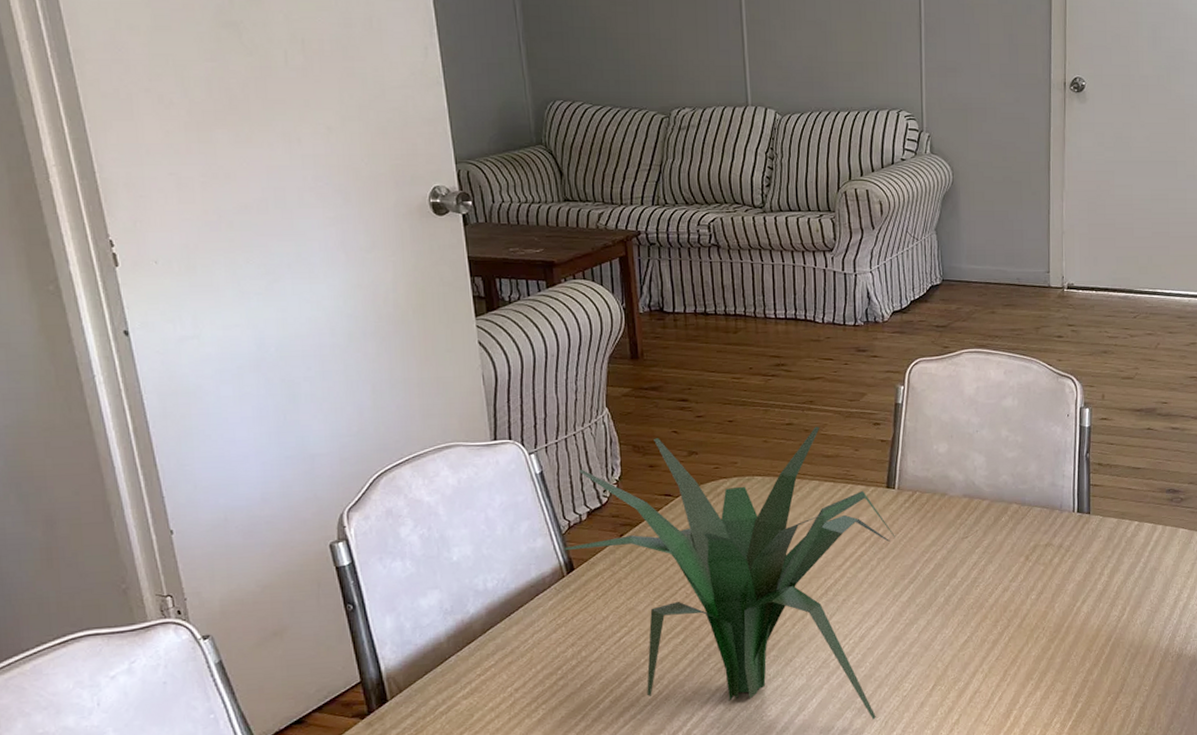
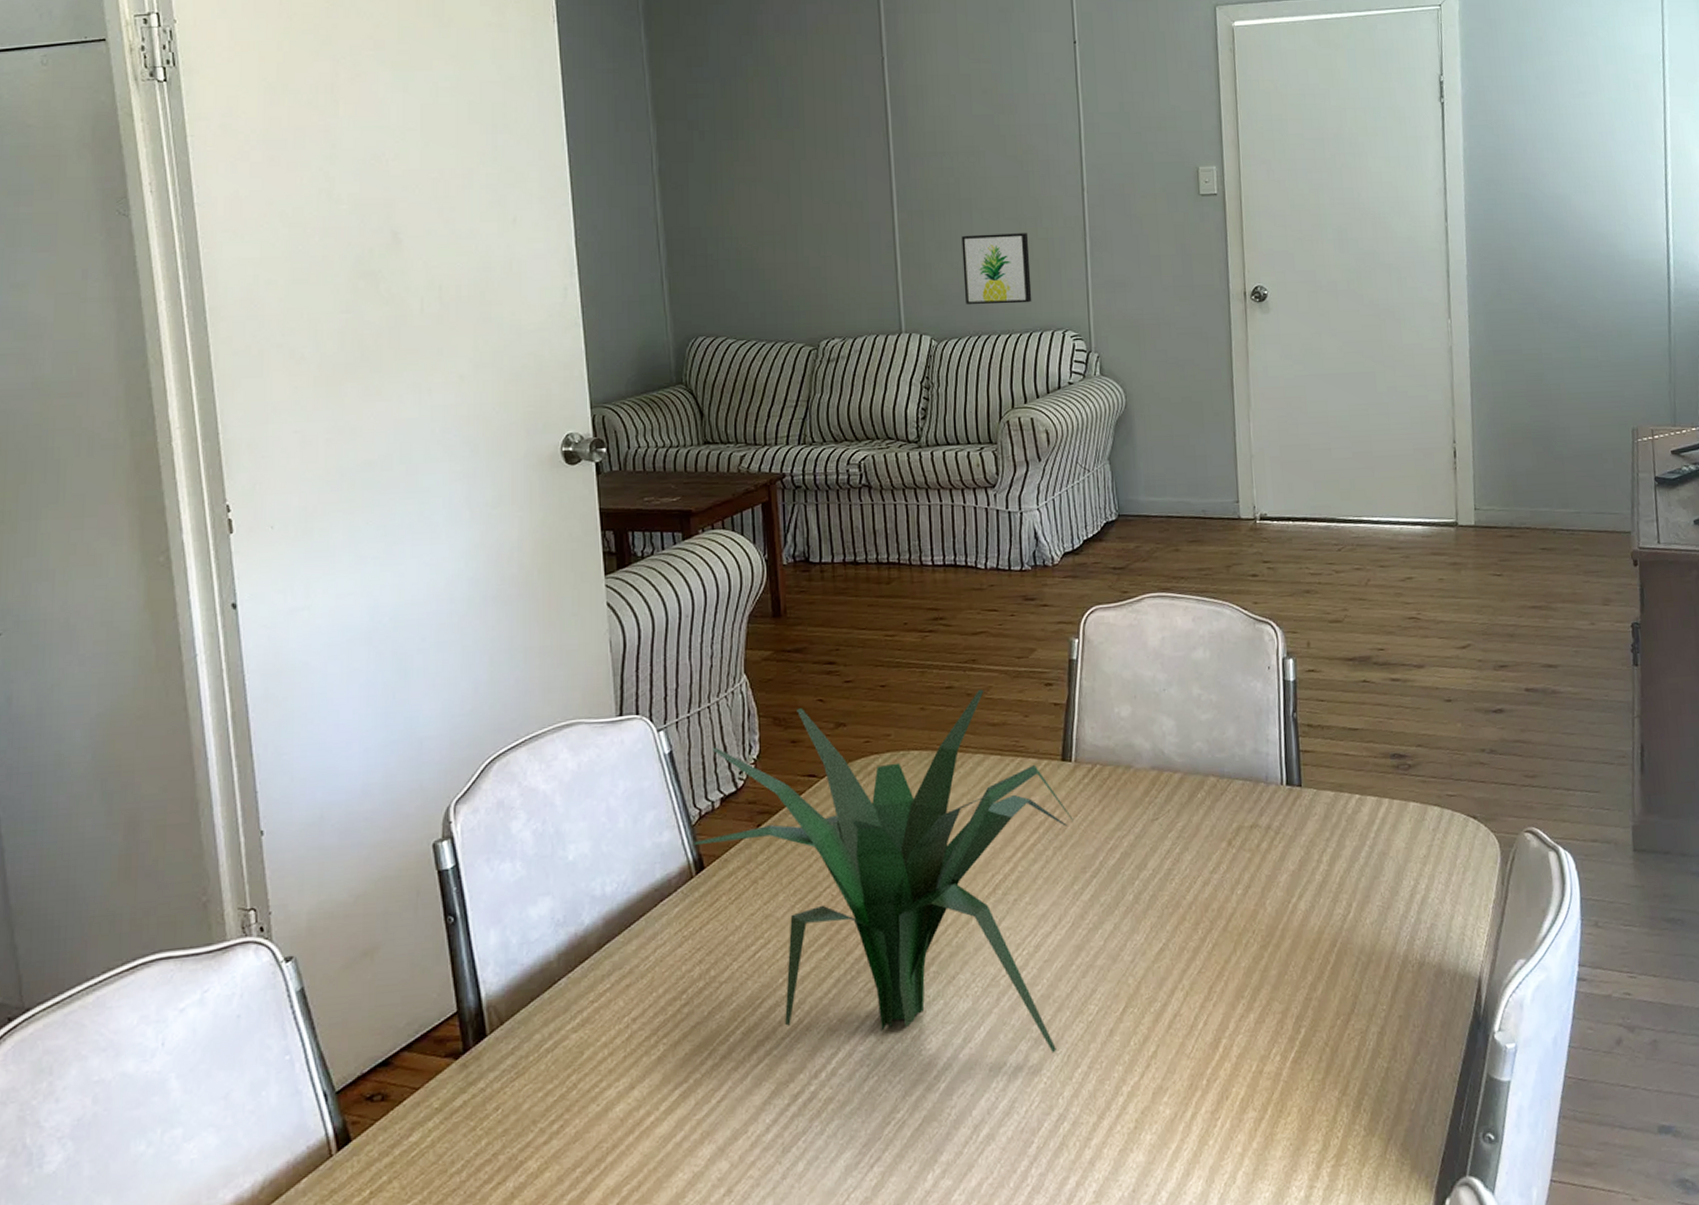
wall art: none [805,15,870,83] -> present [961,233,1032,305]

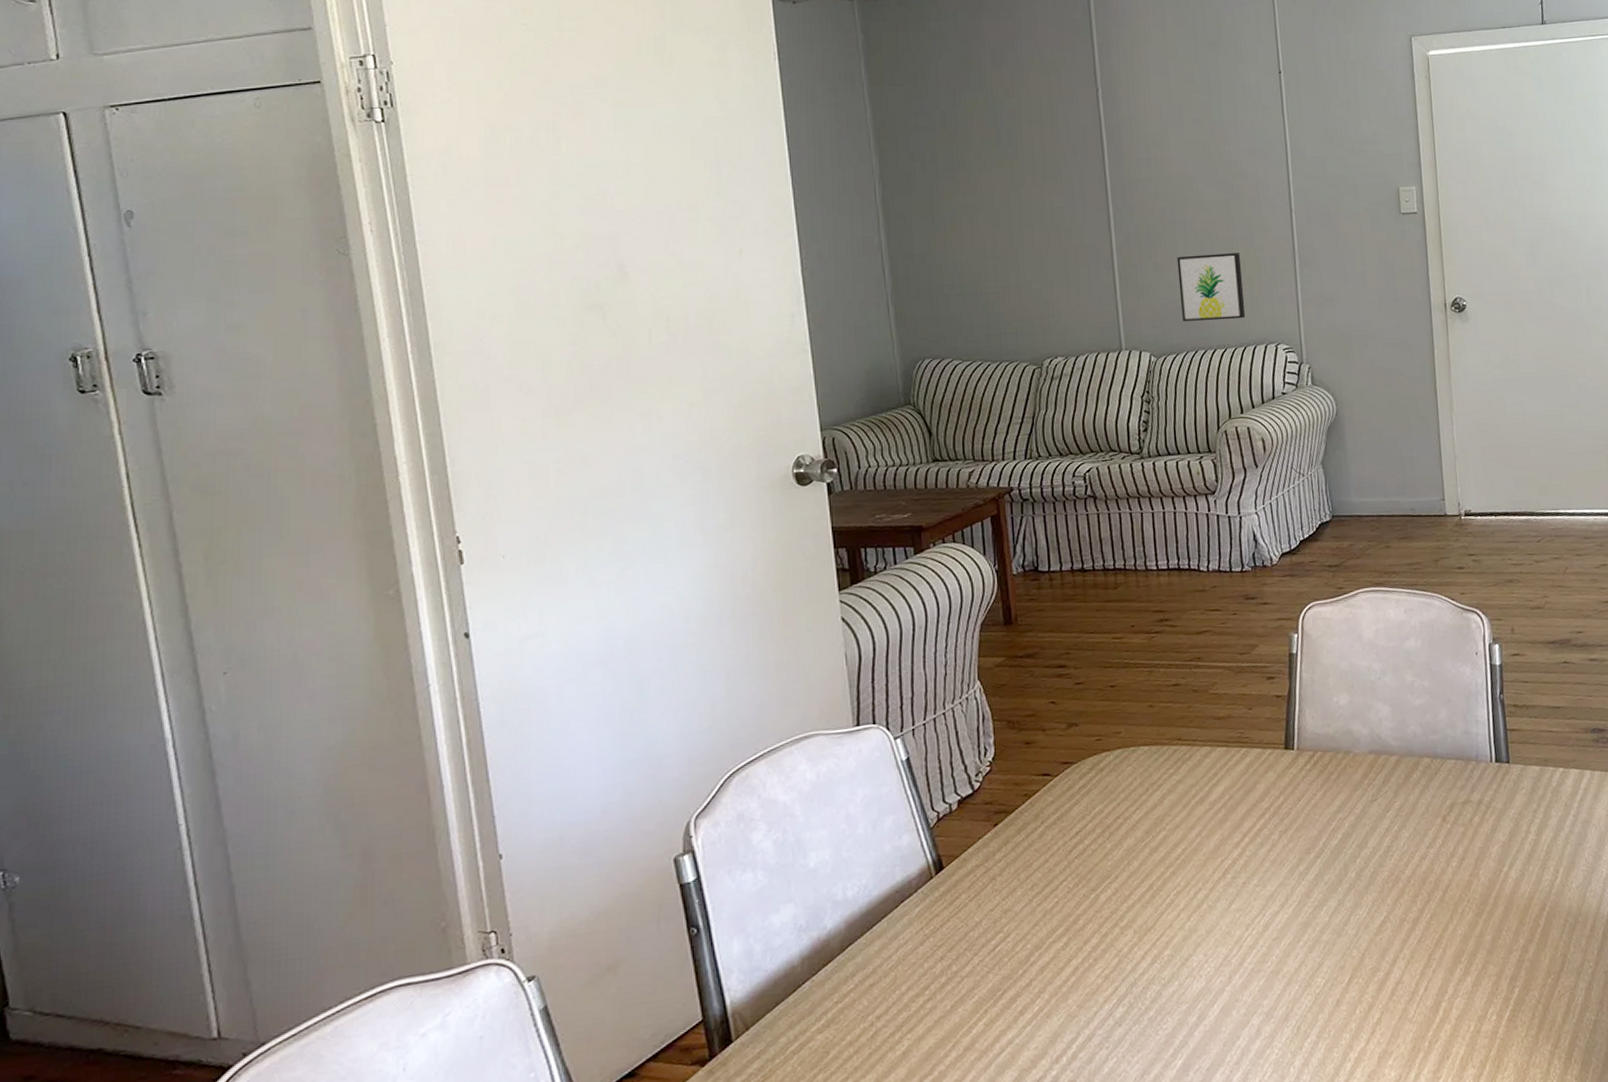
plant: present [694,689,1073,1053] -> none [933,685,1297,1026]

